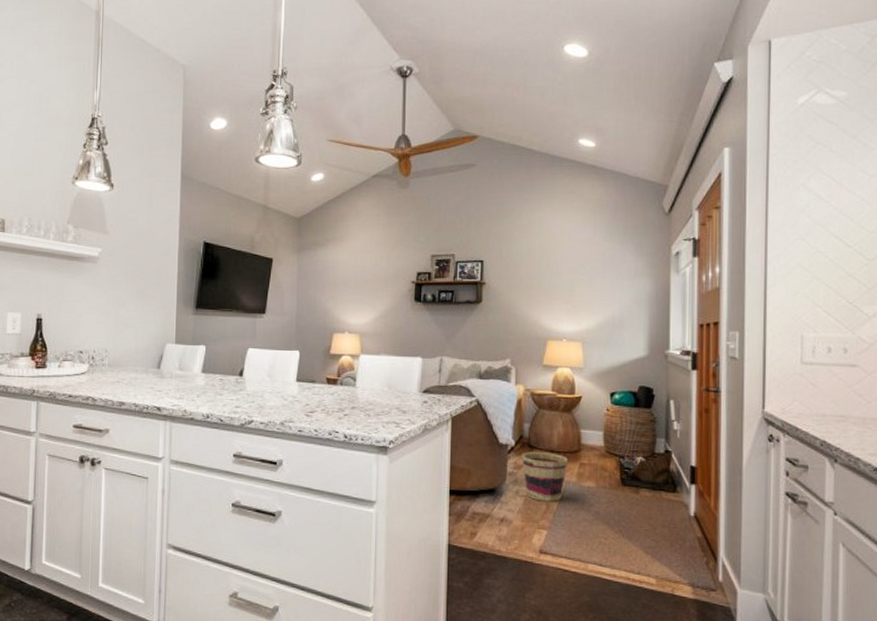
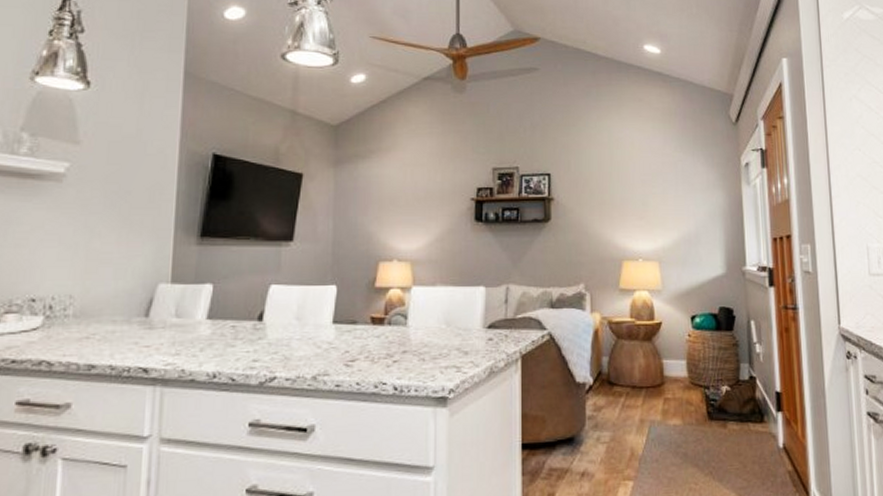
basket: present [522,452,567,502] -> none [601,389,651,447]

